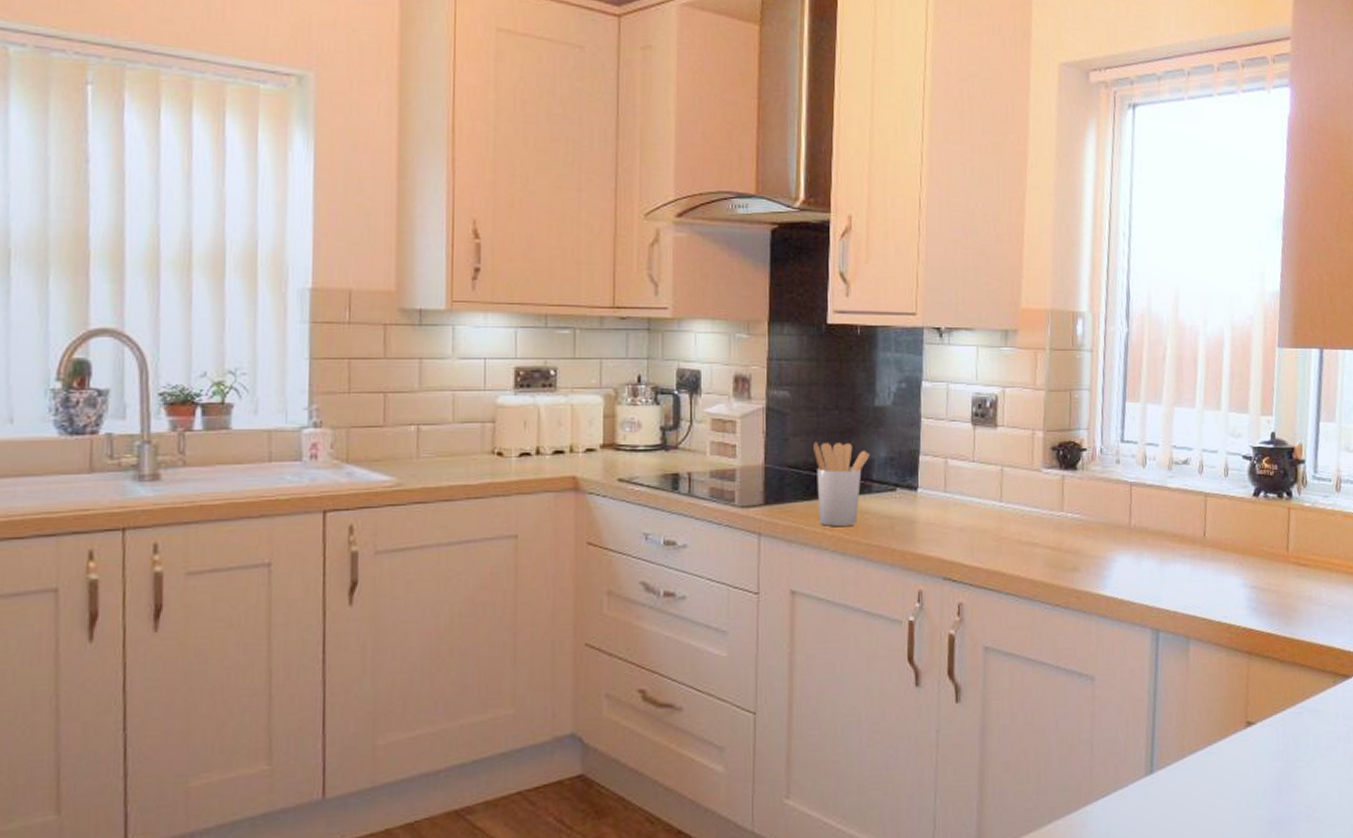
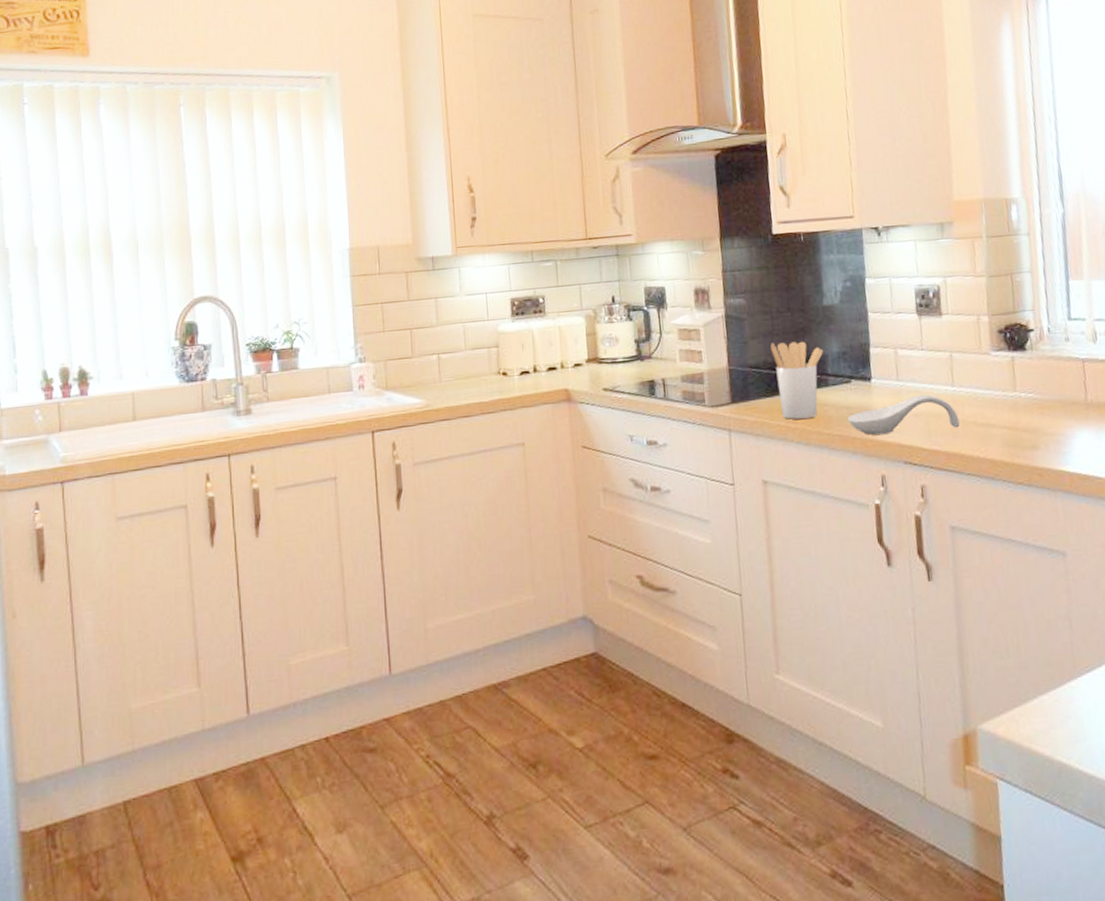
spoon rest: none [888,508,1004,548] -> present [847,394,960,435]

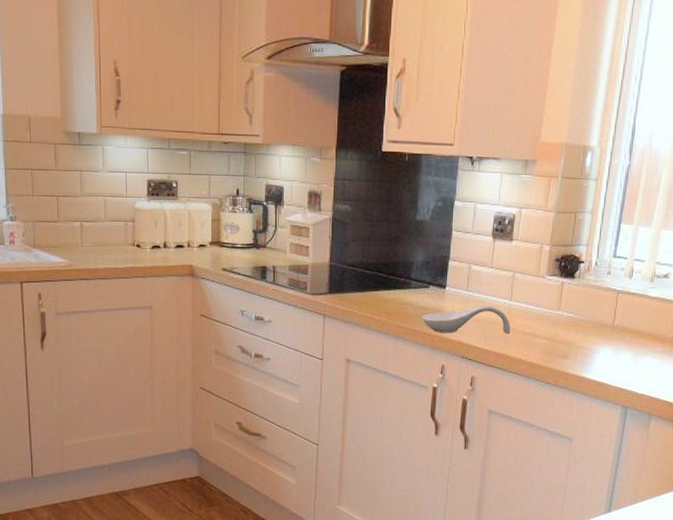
utensil holder: present [770,341,823,420] -> none [367,246,410,313]

